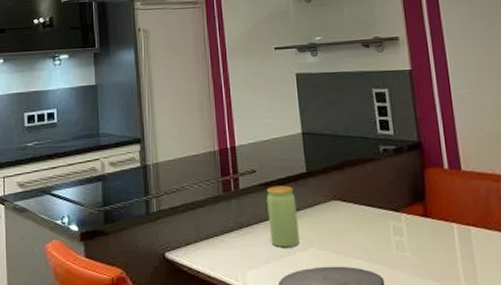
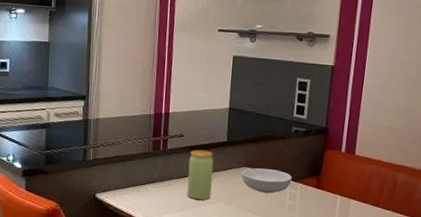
serving bowl: none [331,199,393,230] -> present [242,168,292,194]

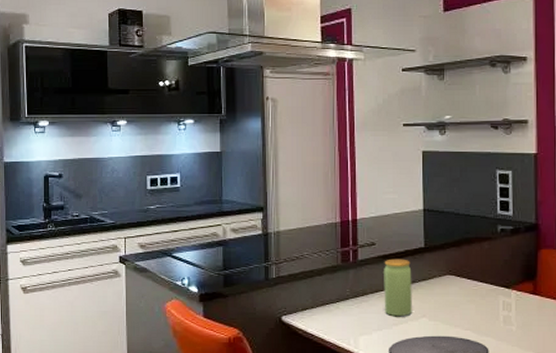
serving bowl: present [242,168,292,194] -> none [445,276,504,304]

